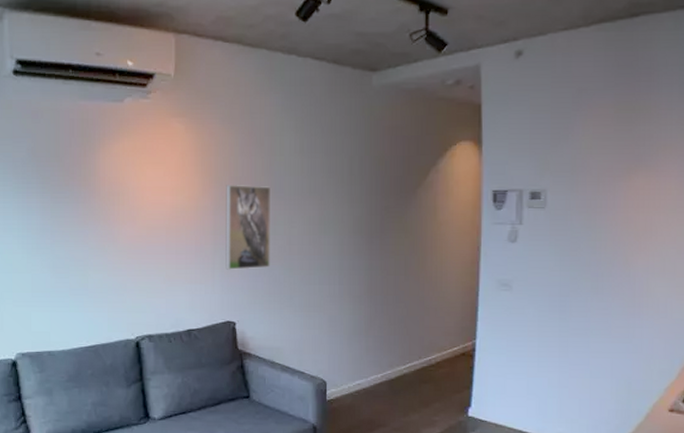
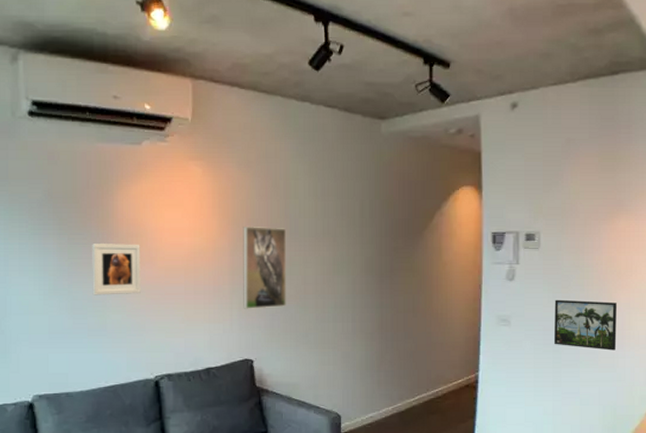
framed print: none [74,202,122,255] -> present [92,244,141,295]
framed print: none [560,263,633,319] -> present [553,299,617,351]

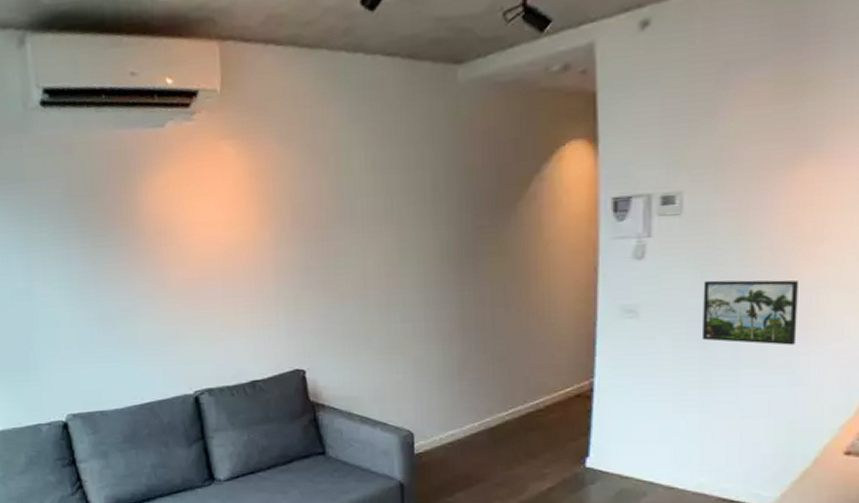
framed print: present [92,244,141,295] -> none [117,243,173,304]
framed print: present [243,225,286,309] -> none [287,212,342,312]

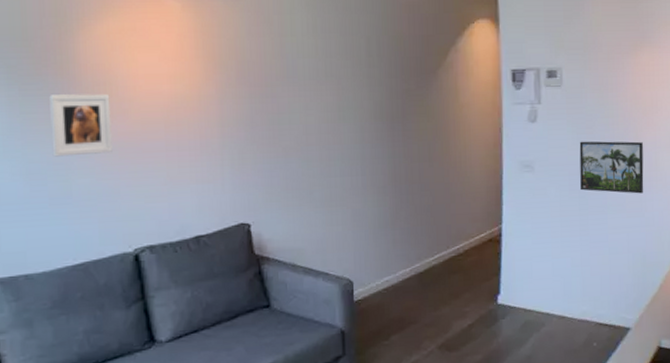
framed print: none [117,243,173,304] -> present [49,93,112,157]

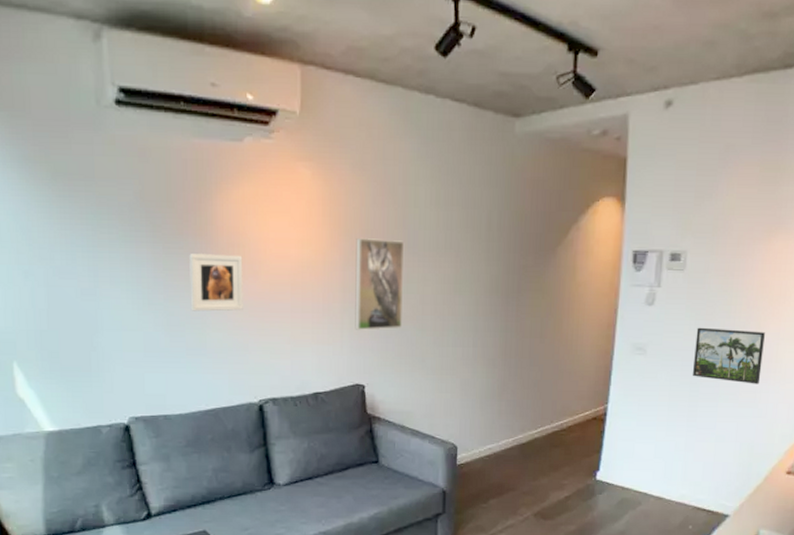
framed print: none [232,69,286,166] -> present [355,237,404,330]

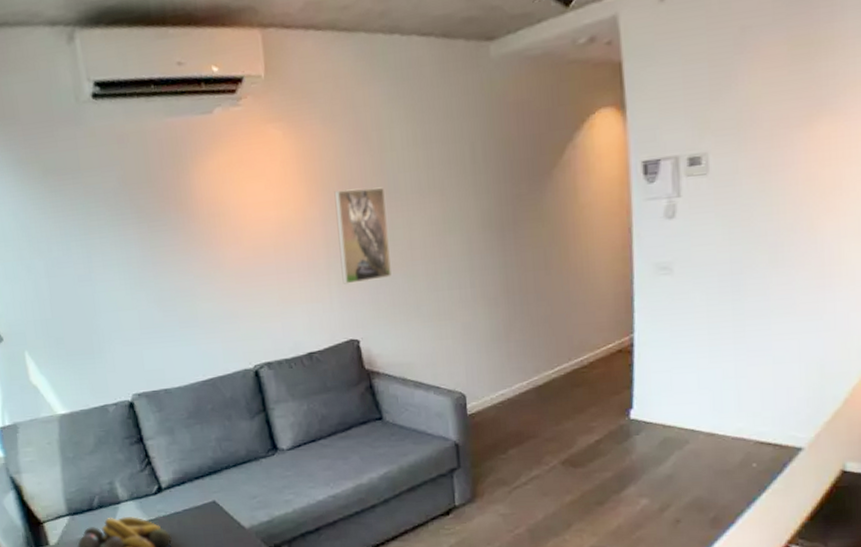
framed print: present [189,254,243,312] -> none [173,224,230,285]
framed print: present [692,327,765,384] -> none [732,231,822,294]

